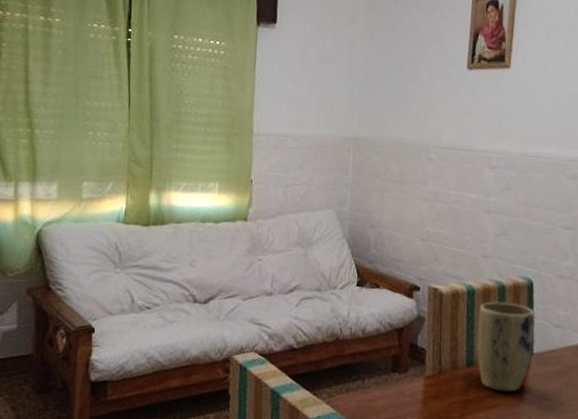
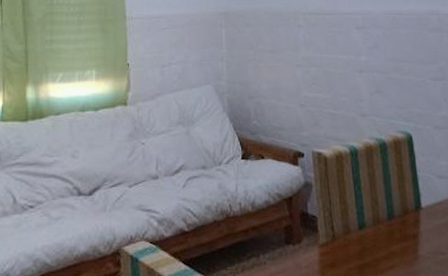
plant pot: present [476,301,535,392] -> none [364,159,421,252]

